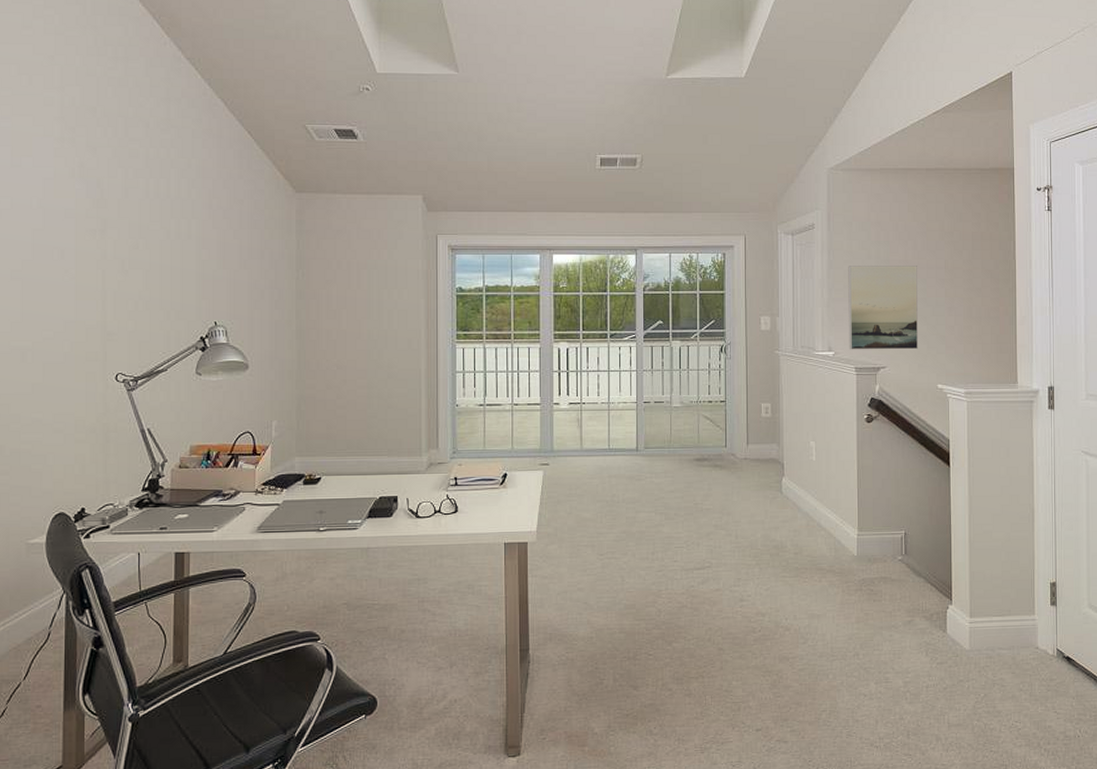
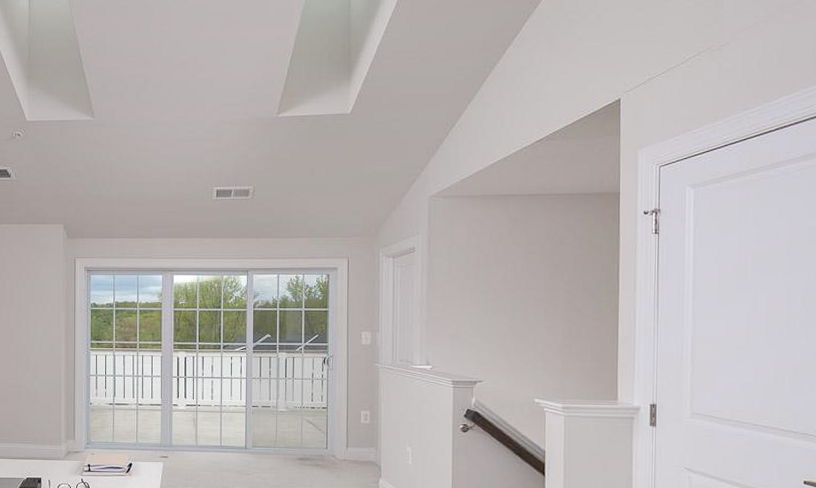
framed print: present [848,266,919,350] -> none [446,286,516,366]

